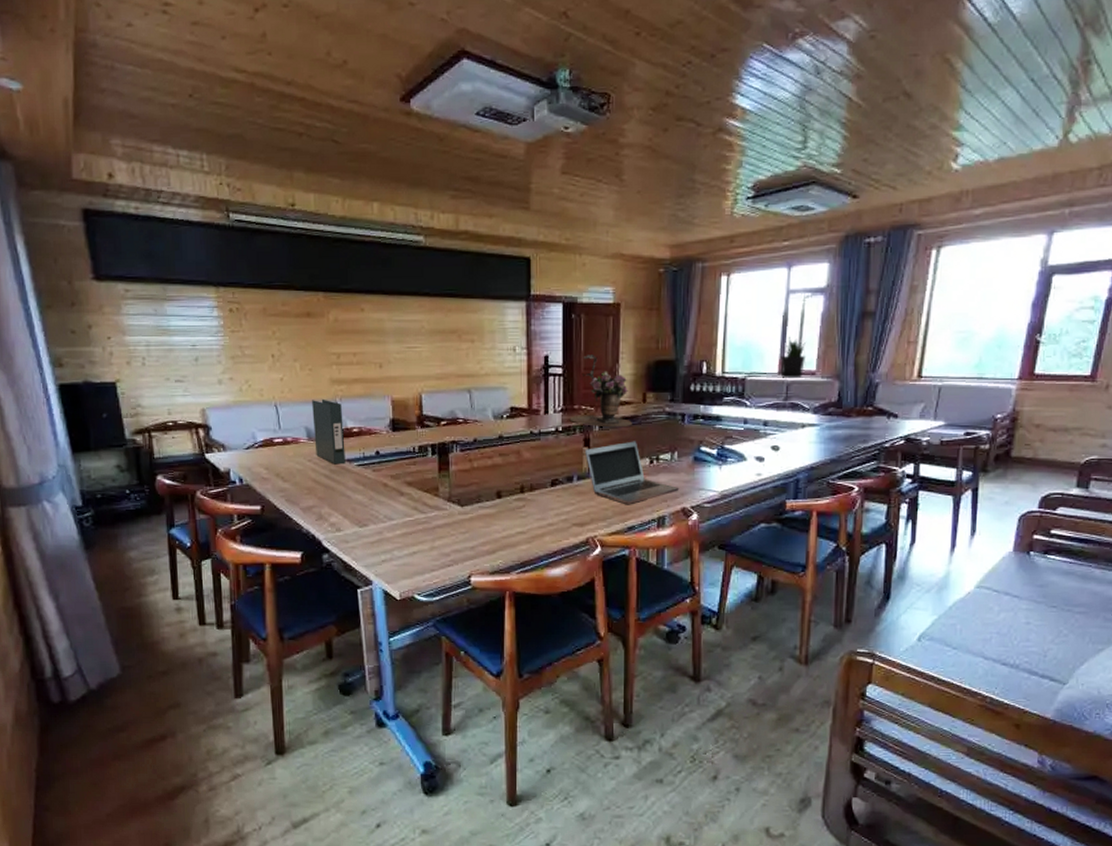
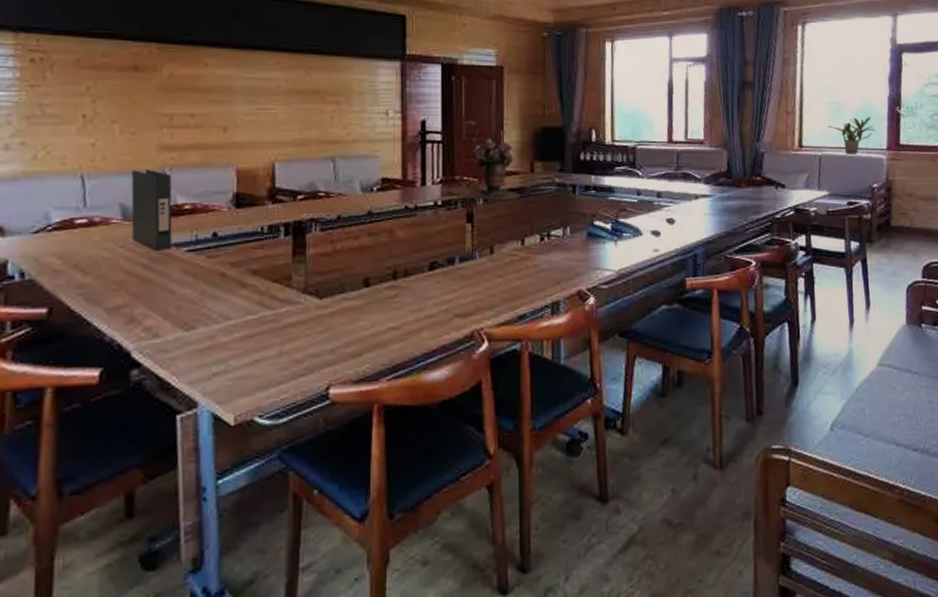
laptop: present [584,441,678,505] -> none [467,215,572,290]
planter: present [780,336,806,379] -> none [669,104,694,148]
potted plant: none [952,345,1007,384] -> present [827,117,875,154]

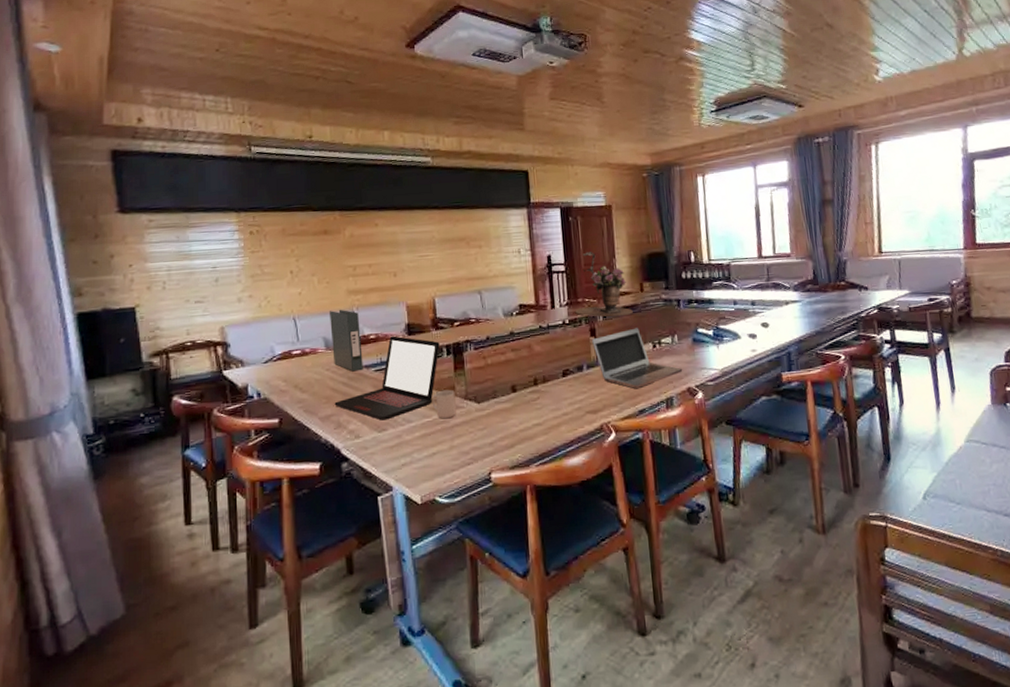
laptop: none [127,207,276,316] -> present [334,336,440,420]
cup: none [259,279,291,317] -> present [431,389,456,419]
laptop: none [467,215,572,290] -> present [591,328,682,389]
potted plant: present [827,117,875,154] -> none [905,221,952,256]

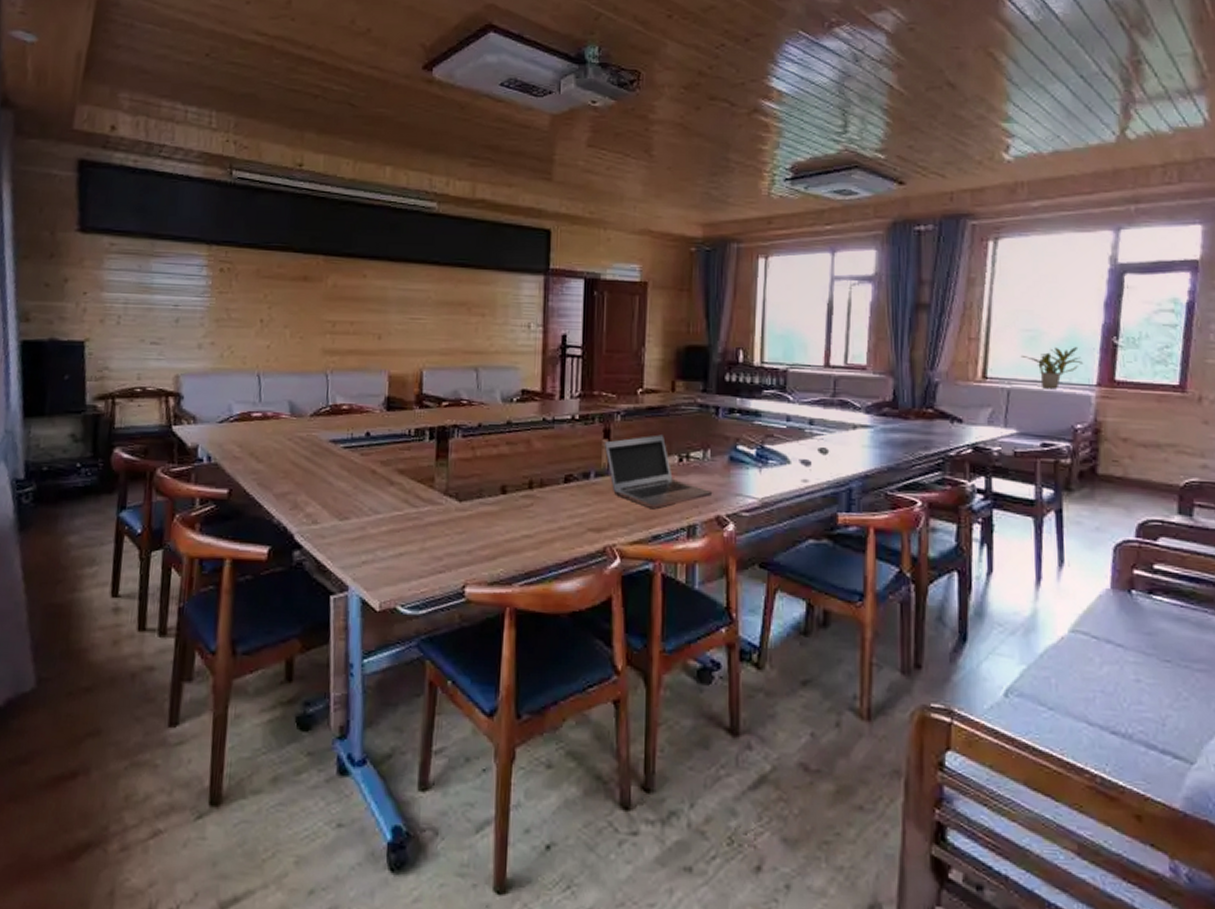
binder: present [330,309,363,372] -> none [297,370,333,446]
laptop: present [334,336,440,420] -> none [293,409,422,507]
cup: present [431,389,456,419] -> none [405,480,434,515]
flower arrangement: present [575,252,634,317] -> none [588,336,660,419]
potted plant: none [905,221,952,256] -> present [1020,347,1083,389]

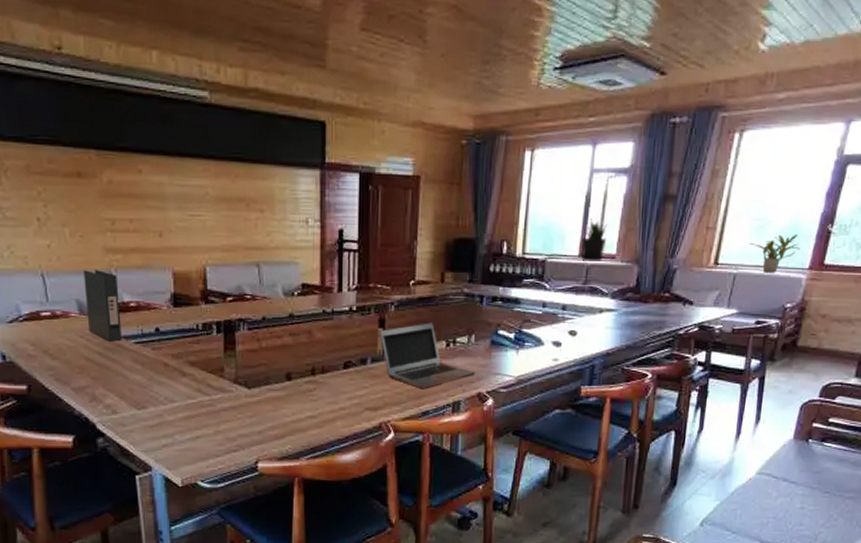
binder: none [297,370,333,446] -> present [84,269,122,342]
planter: none [826,326,855,373] -> present [581,217,607,262]

